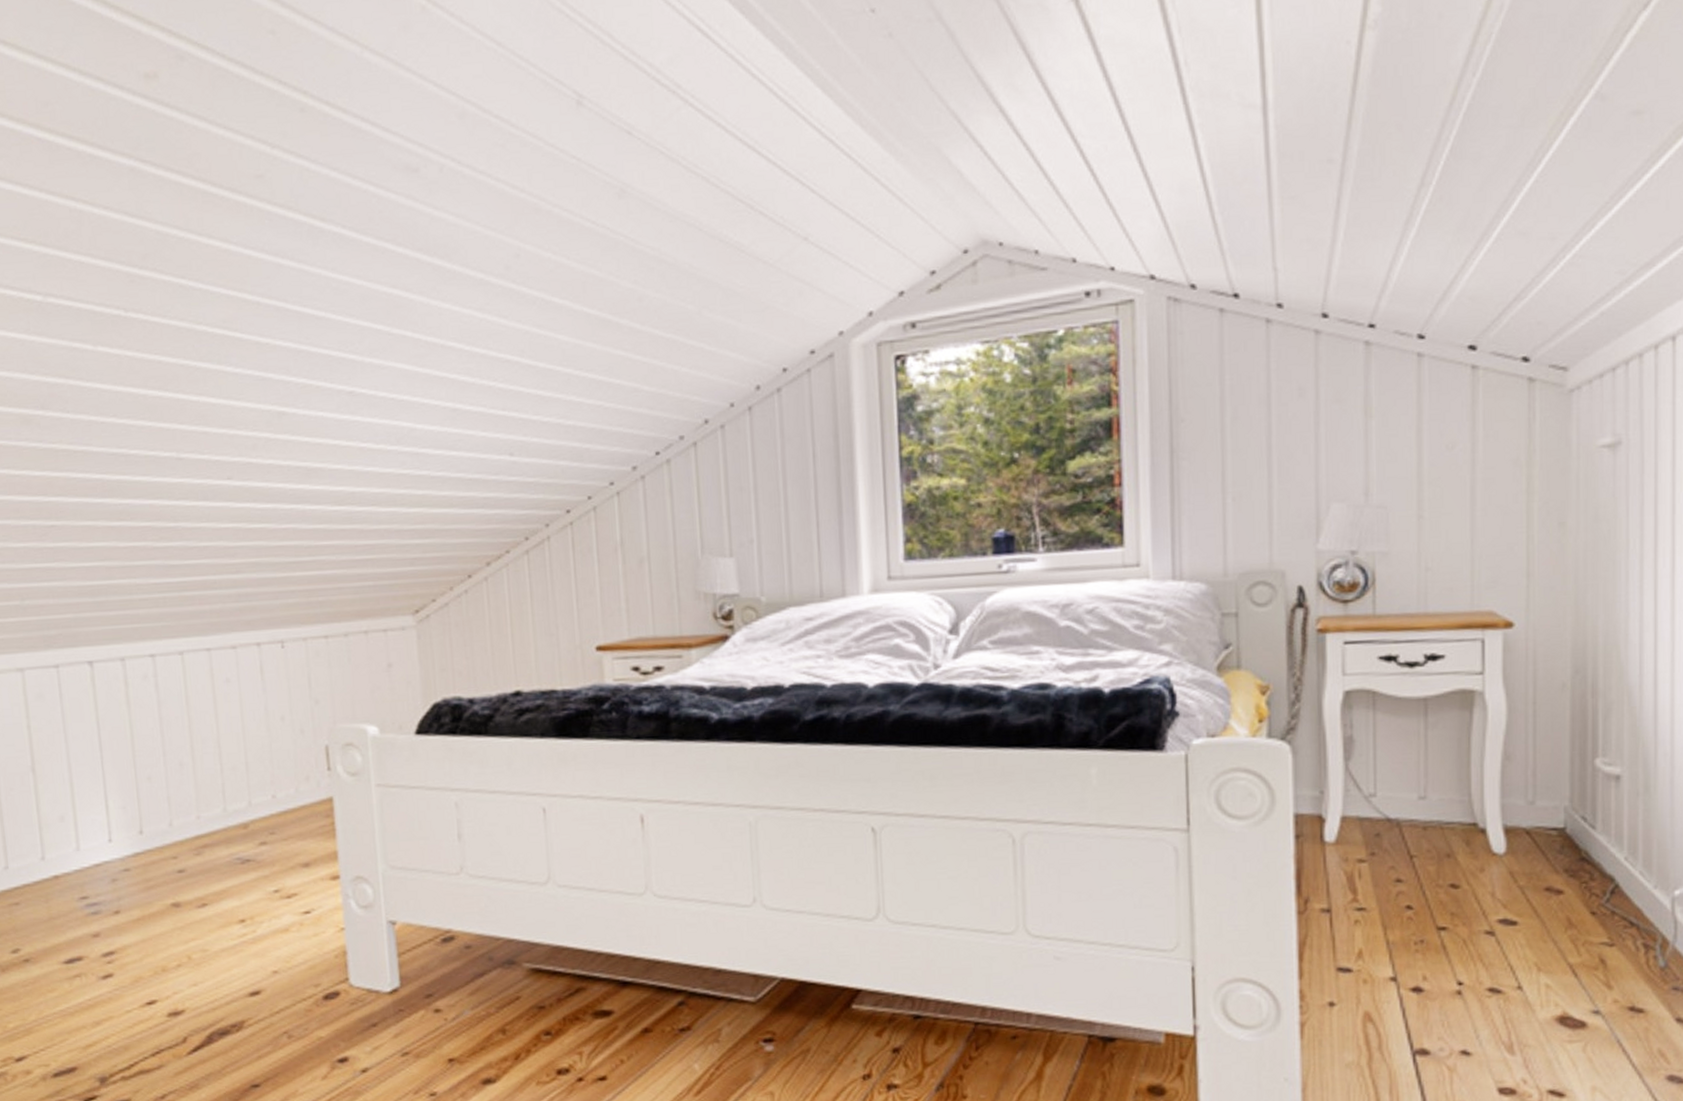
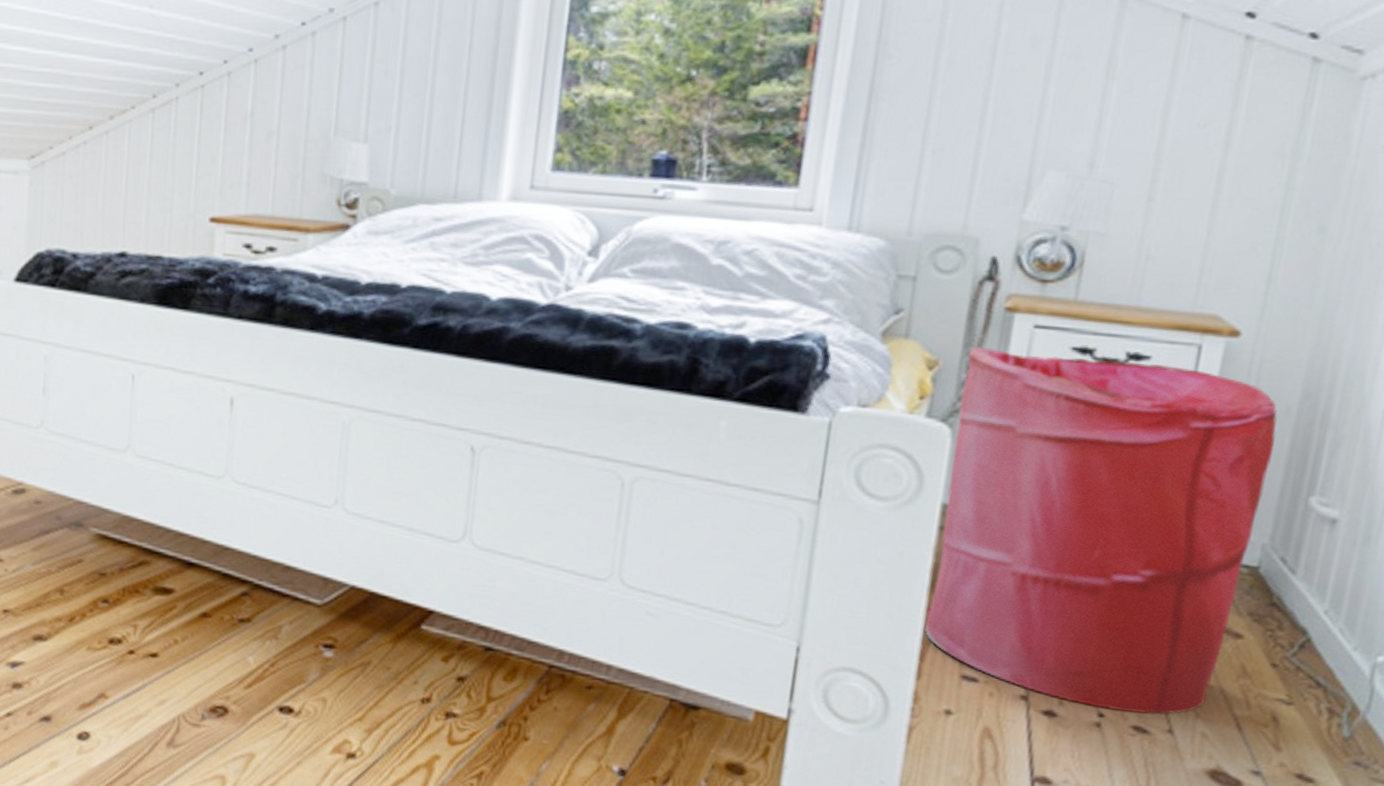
laundry hamper: none [1293,661,1558,977] -> present [925,346,1277,715]

